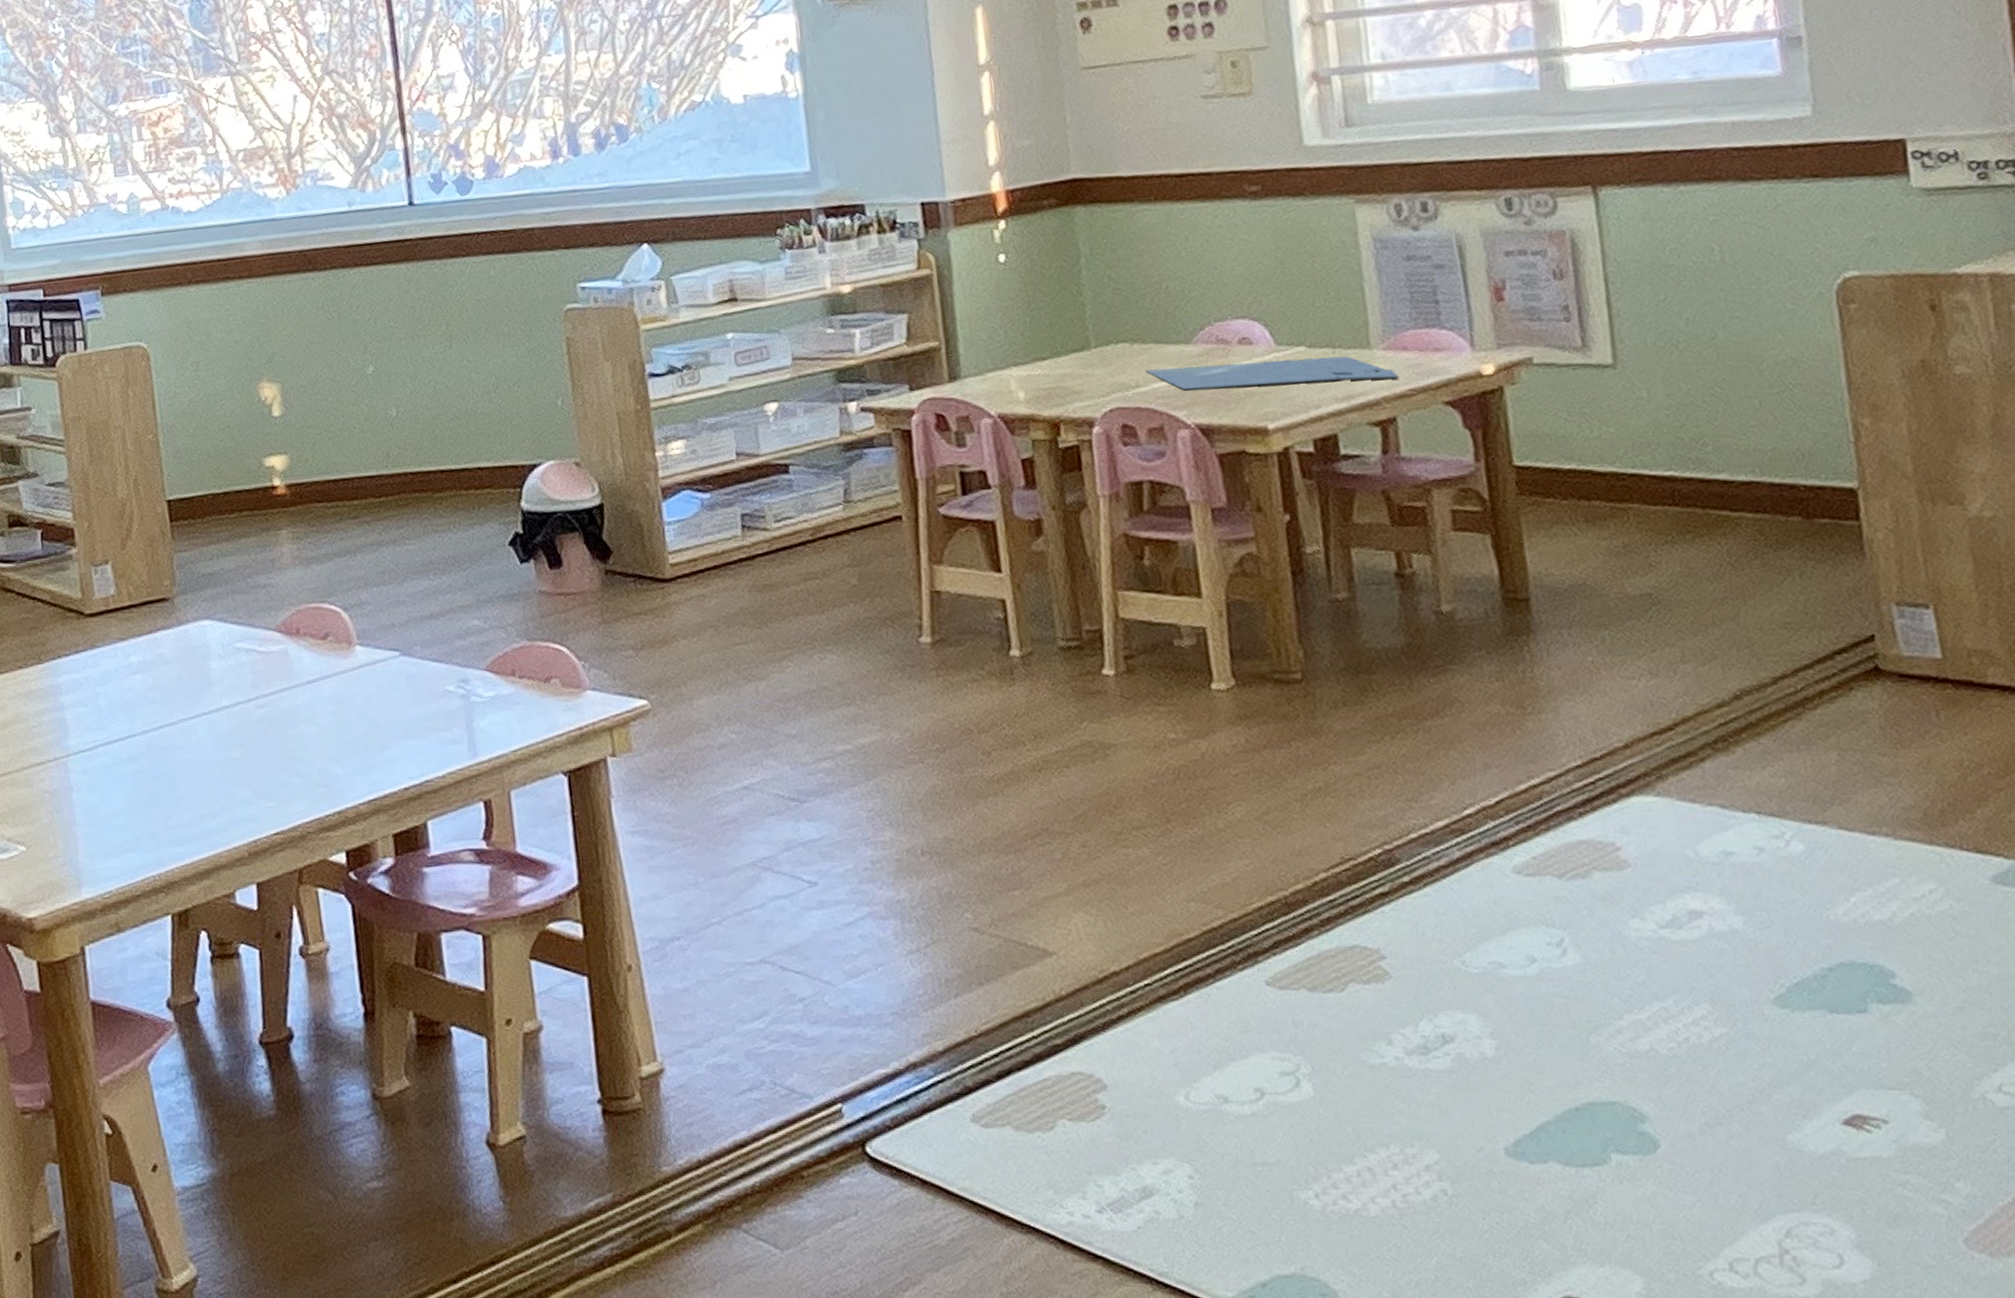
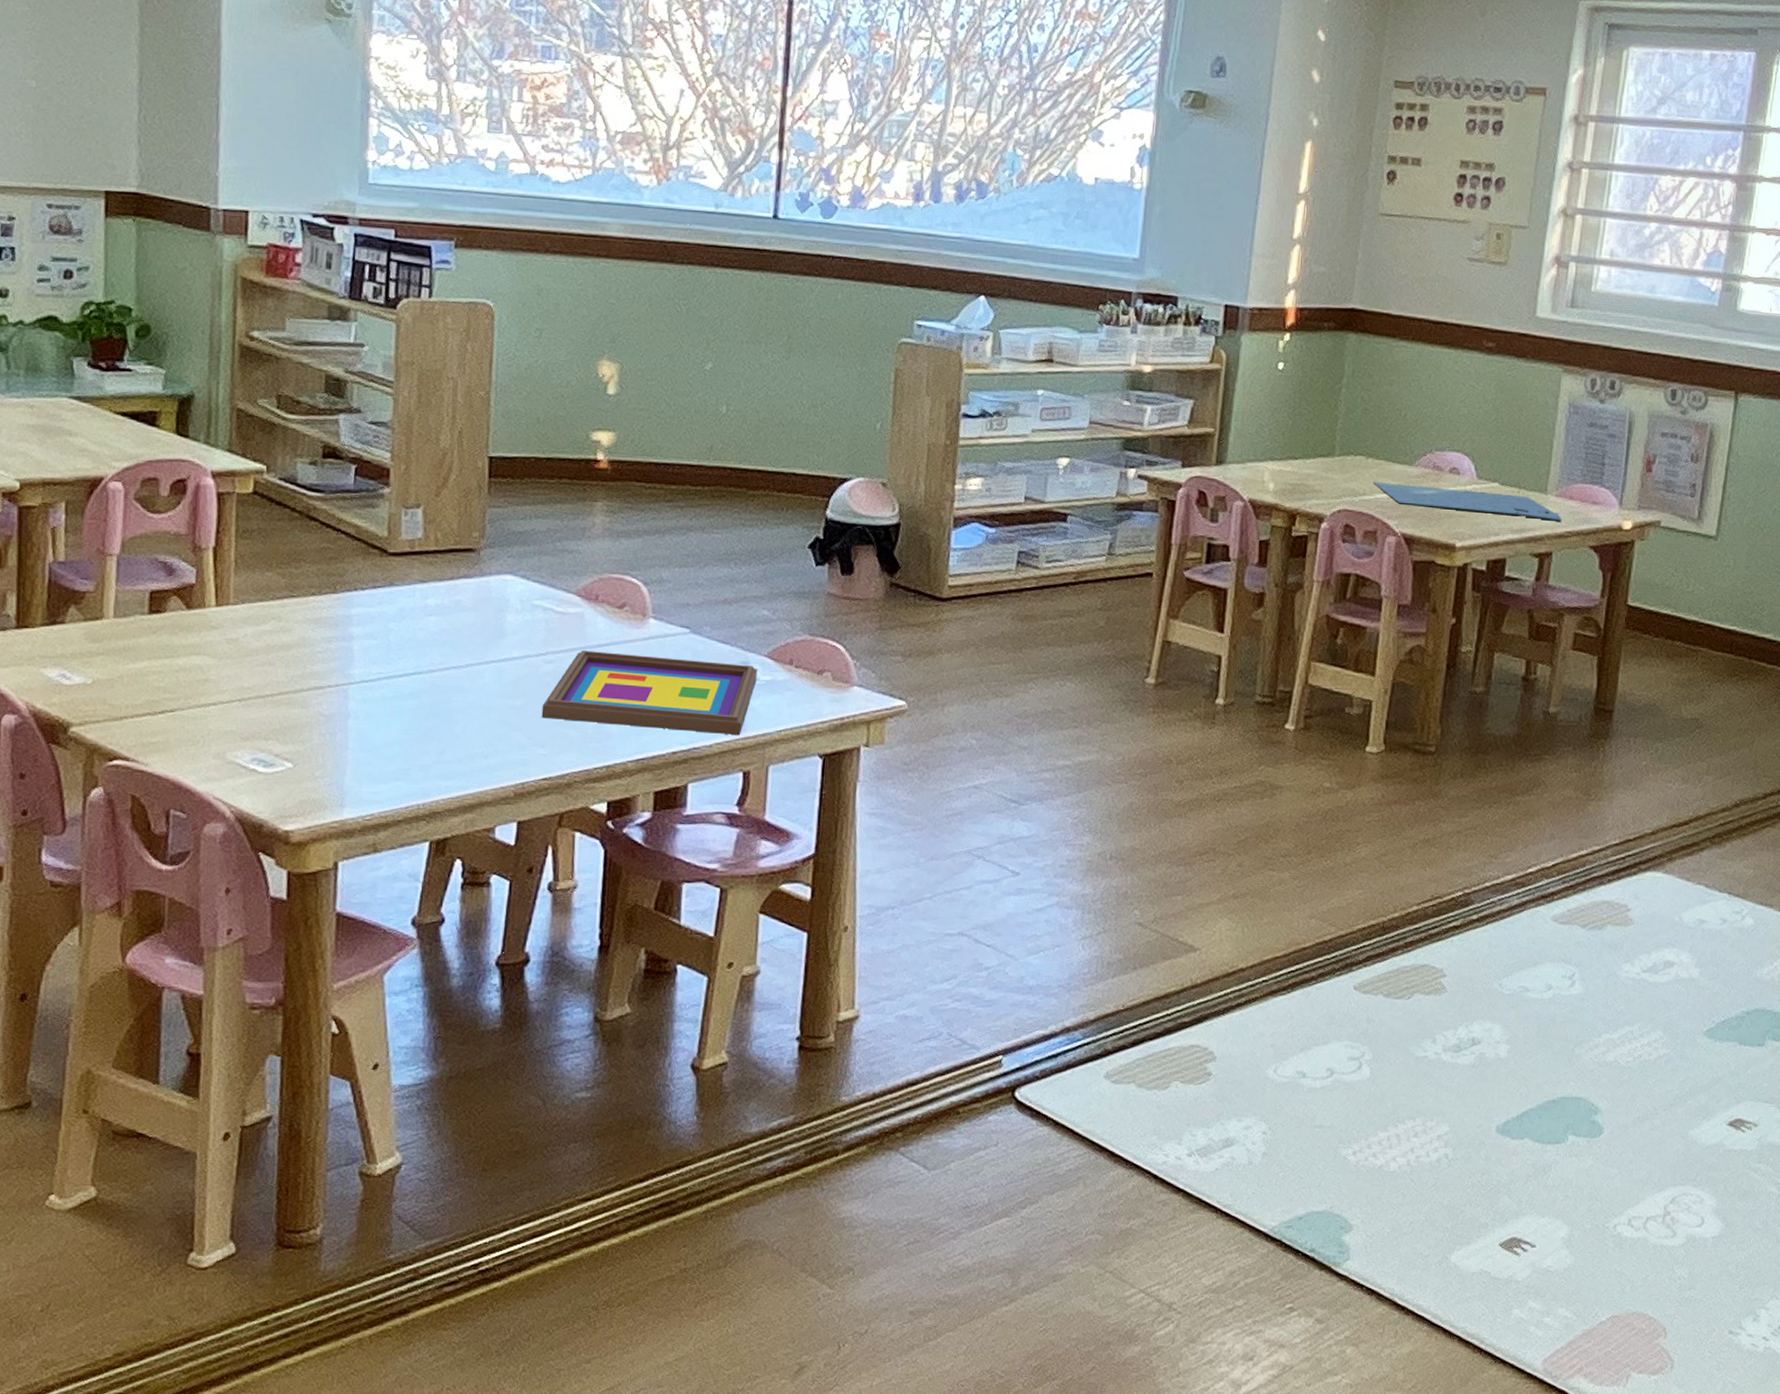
puzzle game: none [261,682,480,768] -> present [541,650,758,735]

